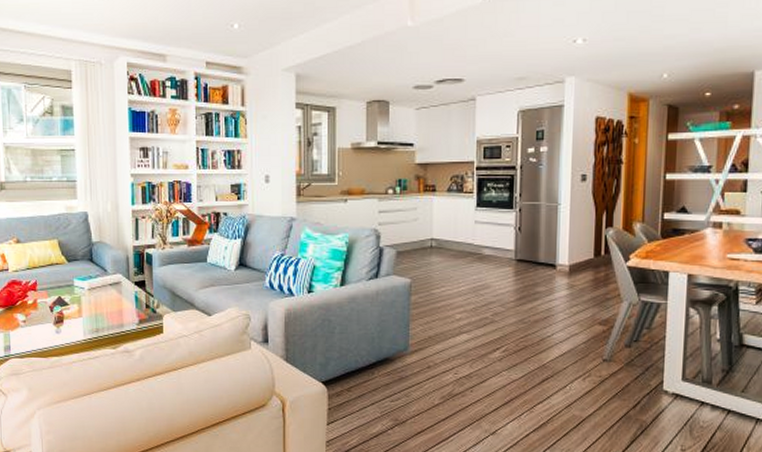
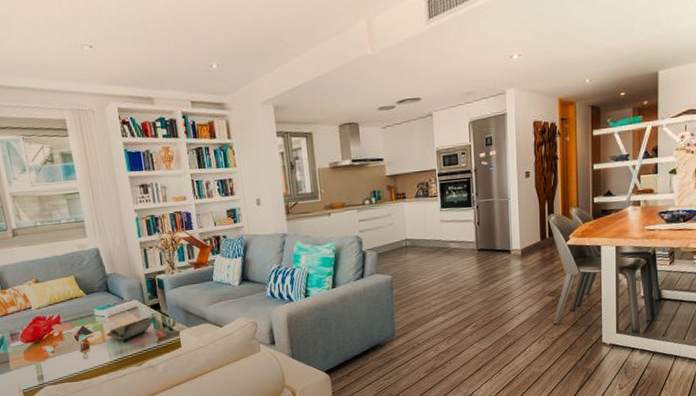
book: none [84,293,140,321] -> present [106,316,157,343]

